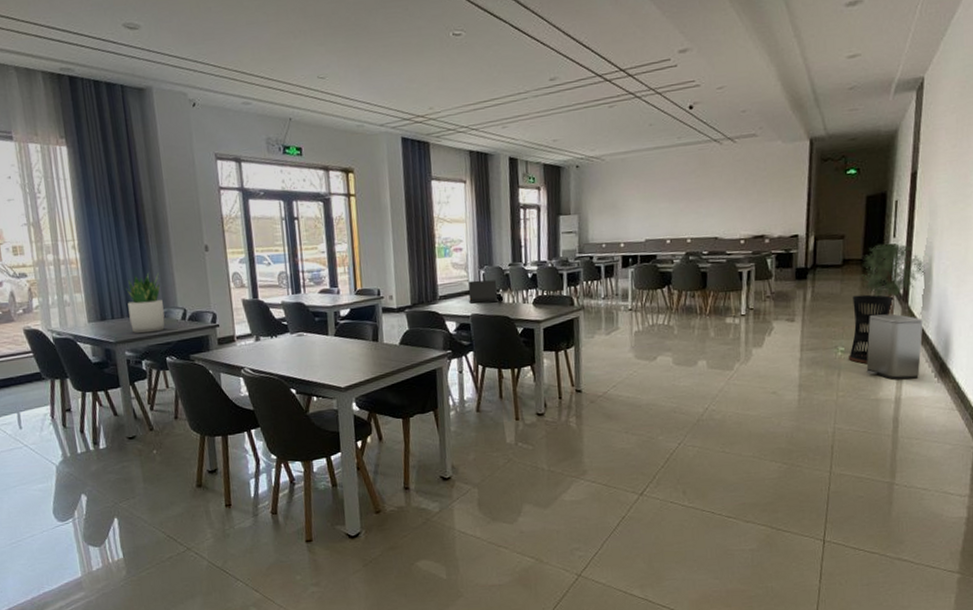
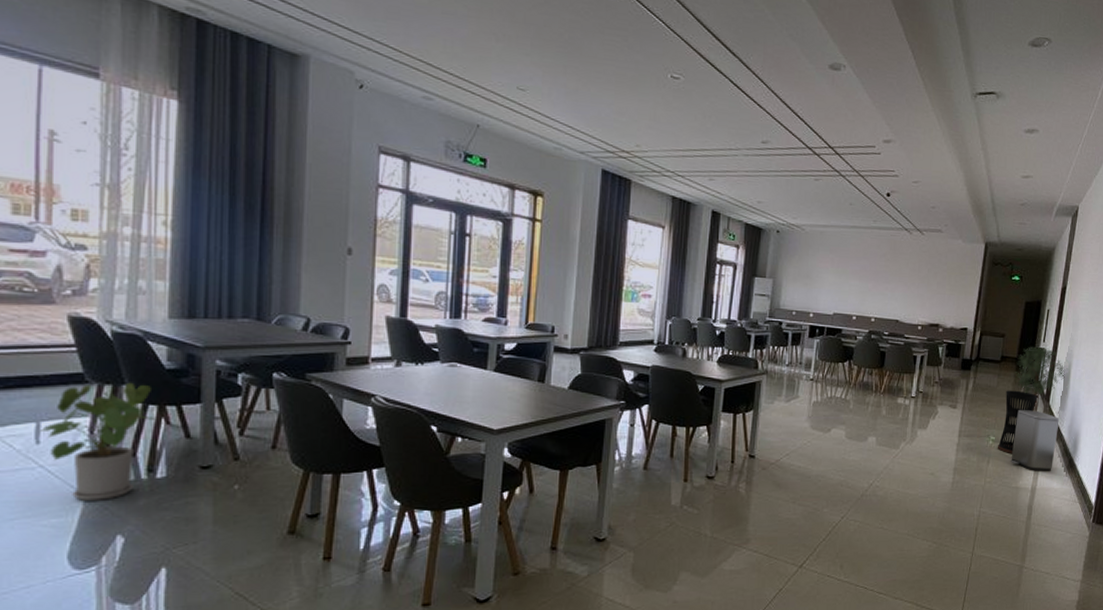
house plant: none [21,376,91,470] -> present [41,382,154,501]
planter: present [125,272,165,334] -> none [230,268,280,341]
laptop: present [468,280,499,304] -> none [651,330,683,356]

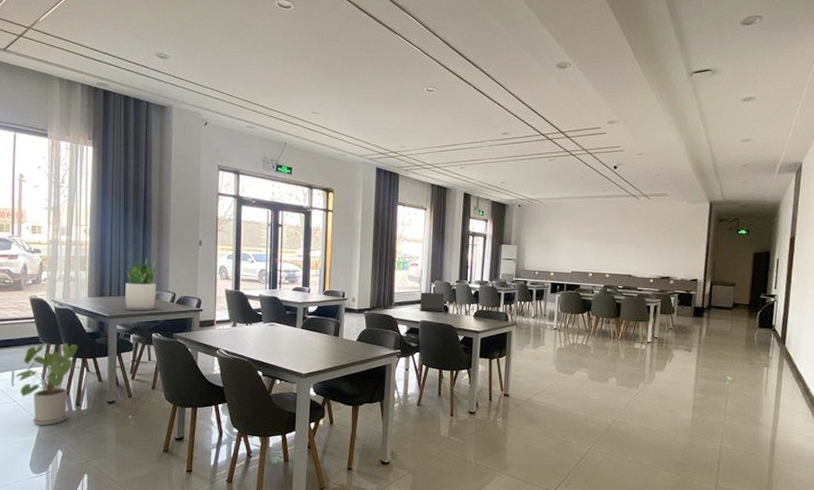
planter: none [230,268,280,341] -> present [125,259,156,311]
laptop: none [651,330,683,356] -> present [420,292,445,312]
umbrella stand: present [998,390,1038,454] -> none [735,334,773,394]
pedal bin: present [1011,410,1060,471] -> none [749,352,797,410]
potted tree: present [1013,346,1065,411] -> none [746,293,800,353]

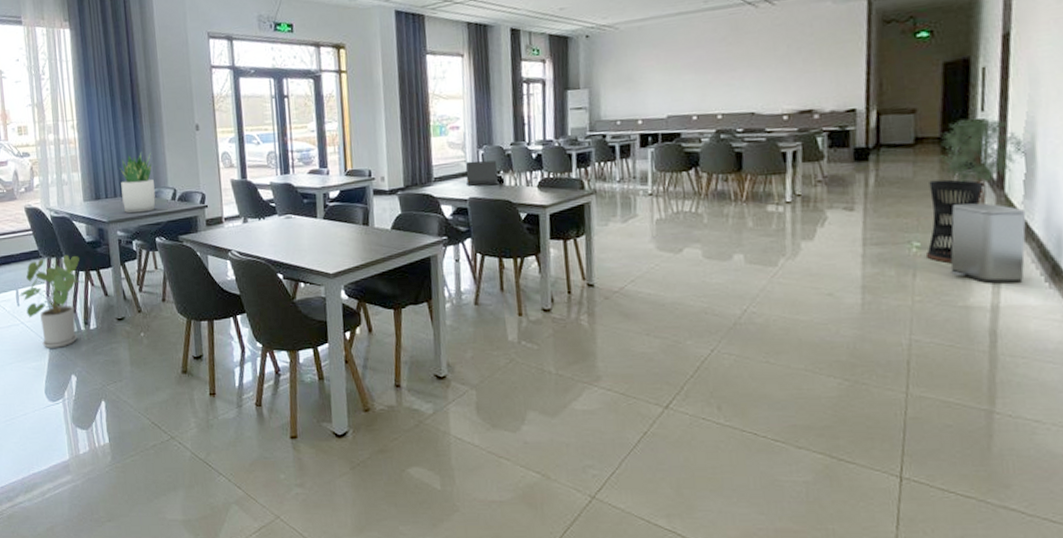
umbrella stand: none [735,334,773,394] -> present [926,179,984,264]
potted tree: none [746,293,800,353] -> present [938,118,1026,205]
pedal bin: none [749,352,797,410] -> present [950,203,1027,284]

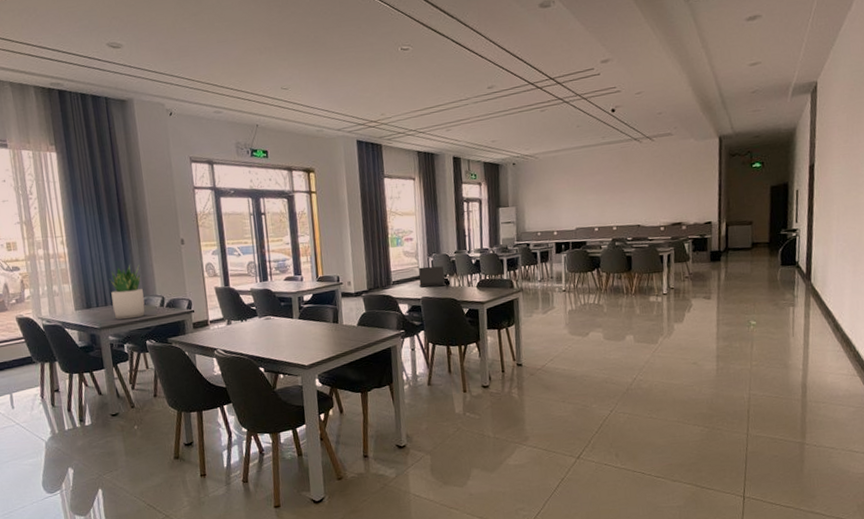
house plant: present [19,254,84,348] -> none [13,359,78,446]
umbrella stand: present [926,179,984,264] -> none [760,274,797,337]
potted tree: present [938,118,1026,205] -> none [767,228,825,292]
pedal bin: present [950,203,1027,284] -> none [776,290,825,350]

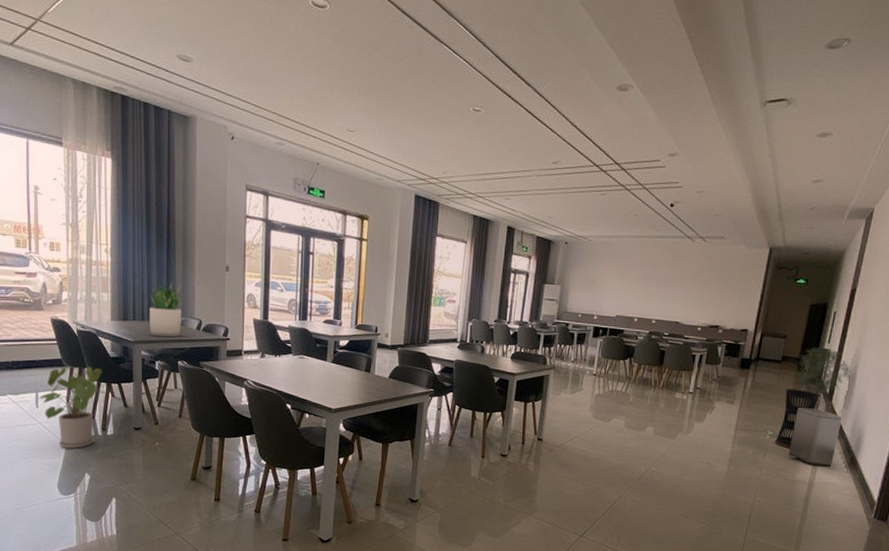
house plant: none [13,359,78,446] -> present [39,366,105,449]
laptop: present [418,266,446,288] -> none [455,330,482,352]
umbrella stand: none [760,274,797,337] -> present [775,389,820,449]
potted tree: none [767,228,825,292] -> present [794,347,851,410]
pedal bin: none [776,290,825,350] -> present [788,408,843,467]

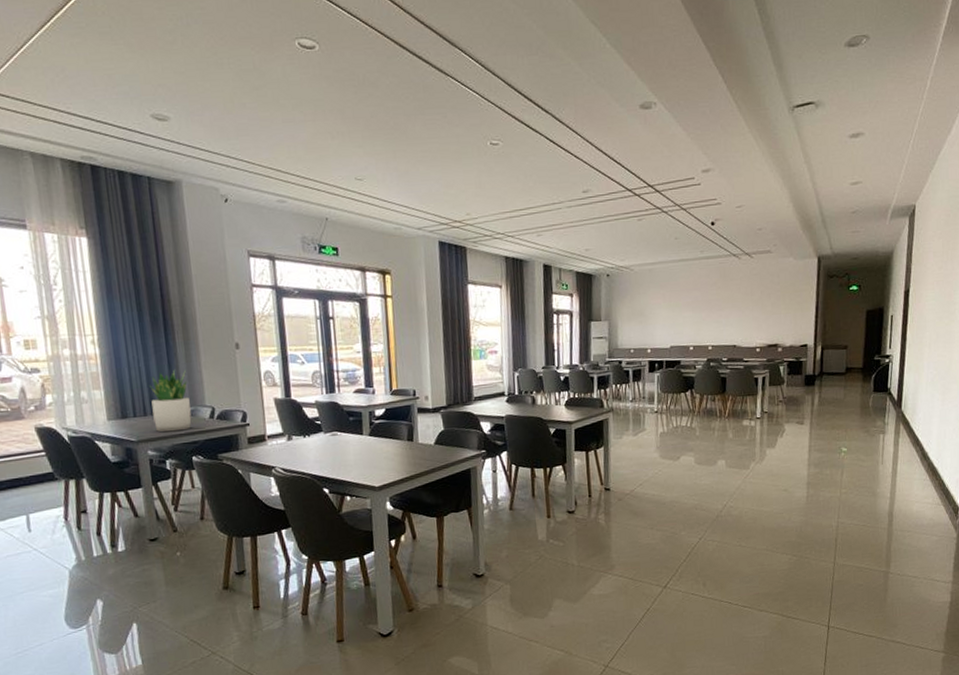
house plant: present [39,366,105,449] -> none [30,476,110,574]
umbrella stand: present [775,389,820,449] -> none [851,400,889,464]
pedal bin: present [788,408,843,467] -> none [865,418,914,478]
potted tree: present [794,347,851,410] -> none [860,354,916,419]

